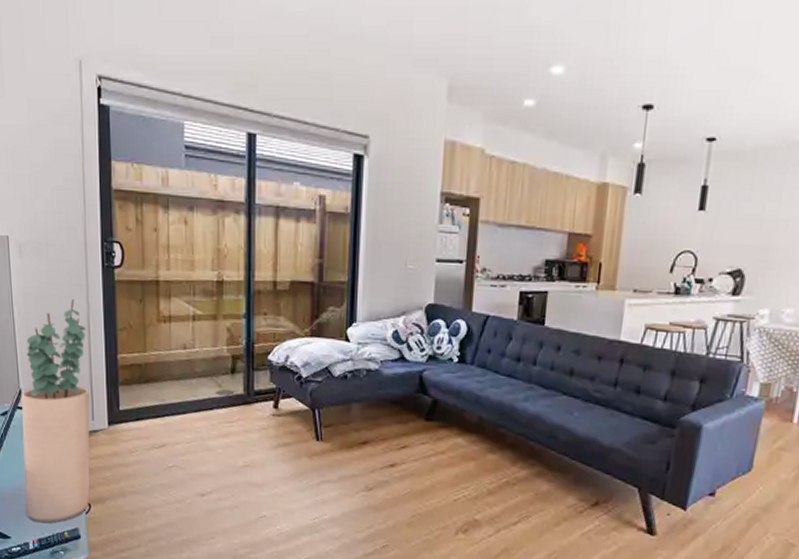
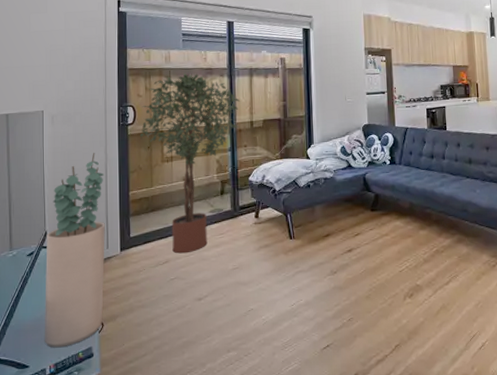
potted tree: none [129,203,260,439] -> present [139,73,240,254]

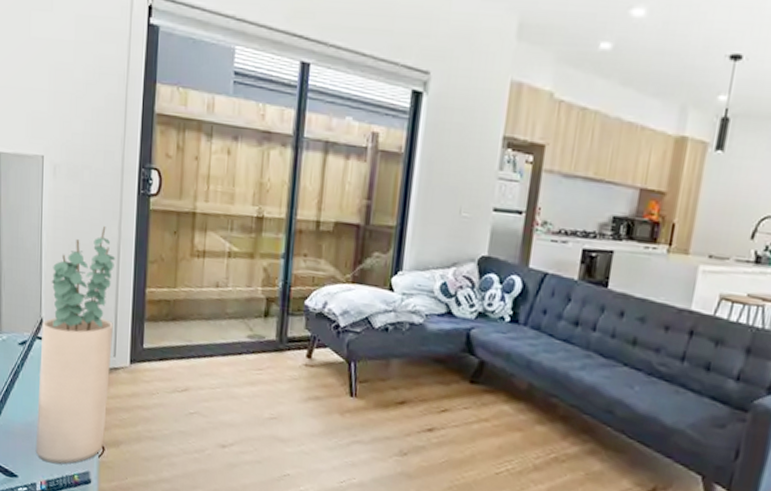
potted tree: present [139,73,240,254] -> none [164,133,305,385]

